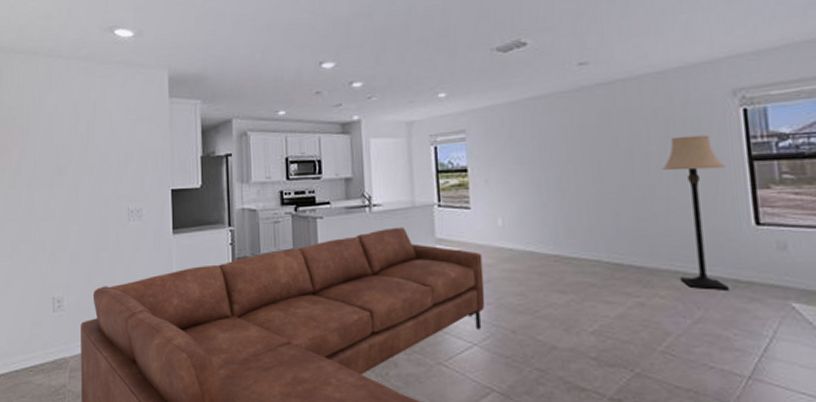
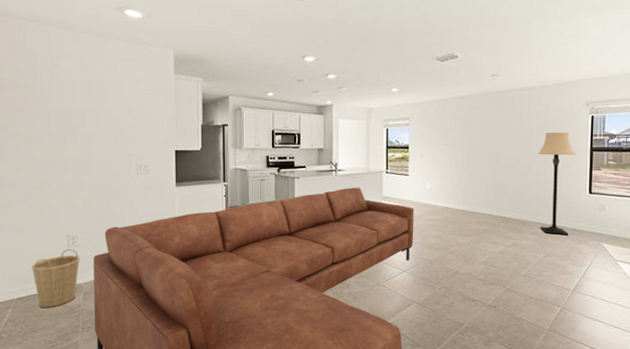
basket: none [14,314,66,389] -> present [31,249,80,309]

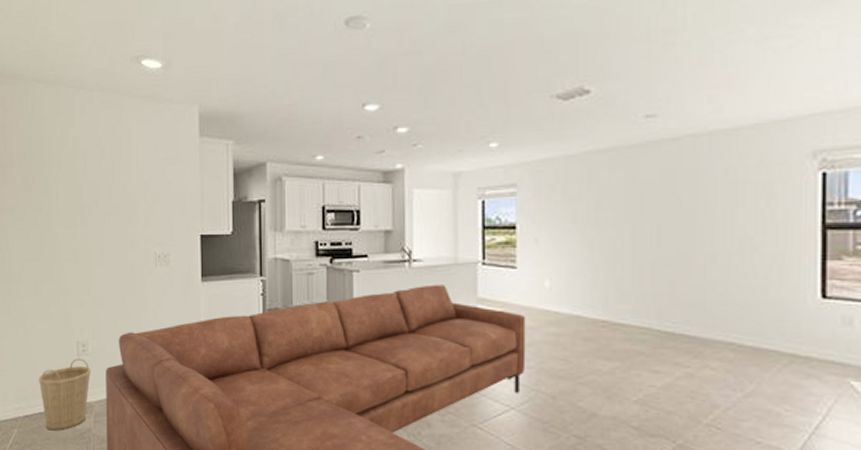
lamp: present [537,132,576,236] -> none [726,199,796,365]

